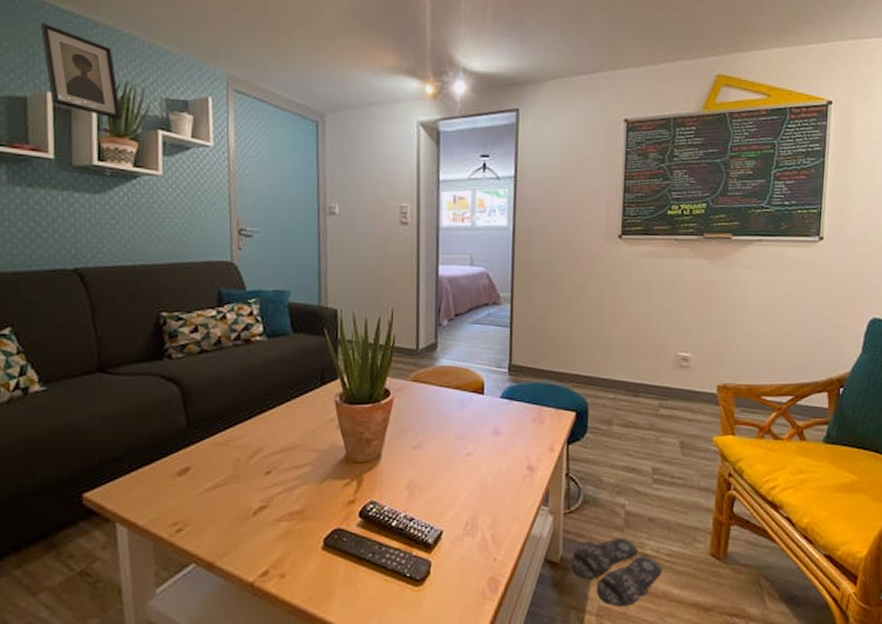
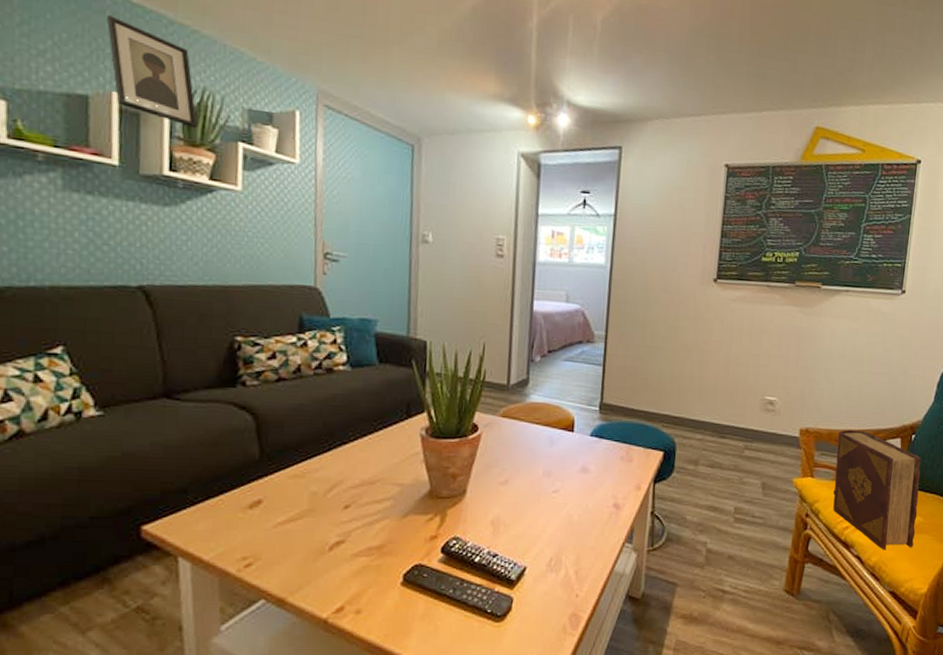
slippers: present [572,537,661,606] -> none [652,574,738,640]
diary: none [757,384,852,511] -> present [833,429,921,550]

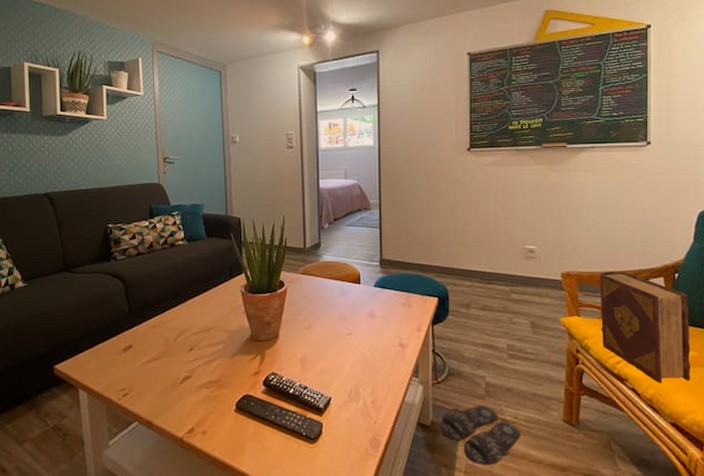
picture frame: present [106,15,198,127] -> none [19,12,77,79]
slippers: none [652,574,738,640] -> present [441,405,520,465]

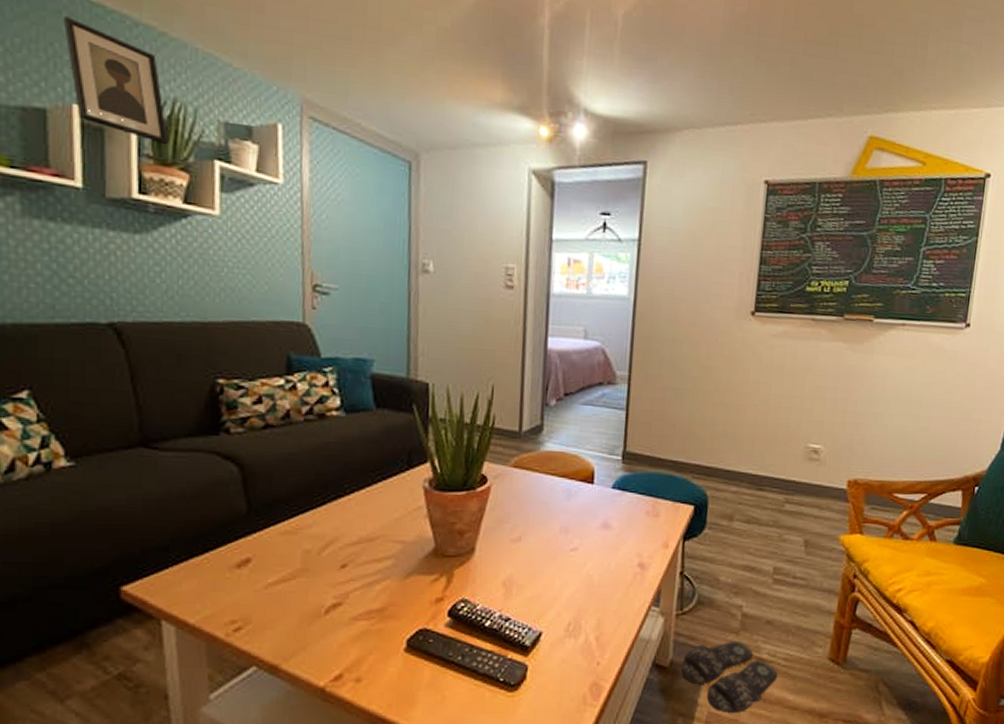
picture frame: none [19,12,77,79] -> present [62,16,169,144]
diary: present [599,271,691,383] -> none [884,480,985,615]

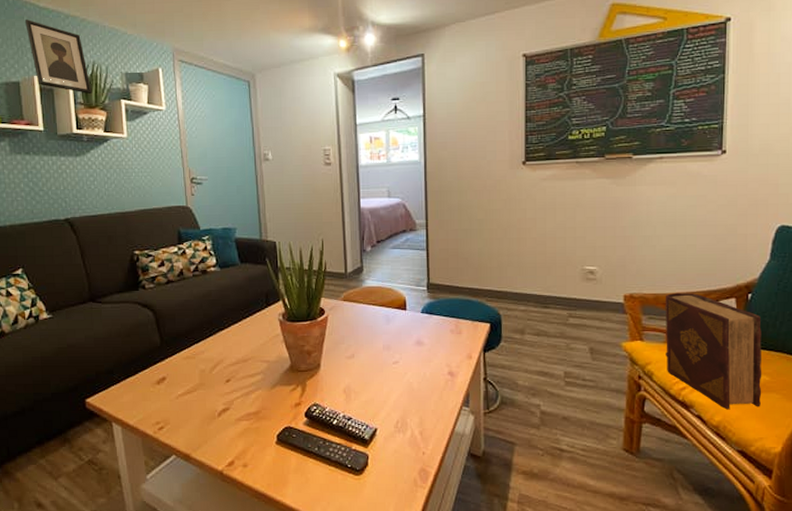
slippers: present [682,640,777,713] -> none [493,434,577,495]
diary: none [884,480,985,615] -> present [665,292,762,410]

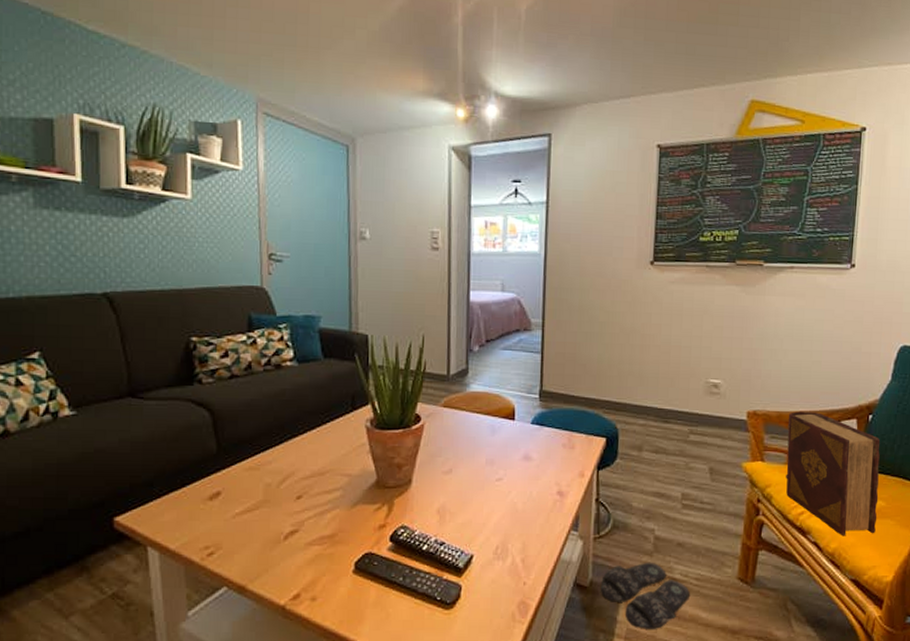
picture frame: present [24,20,92,94] -> none [66,43,150,142]
slippers: none [493,434,577,495] -> present [601,562,690,629]

